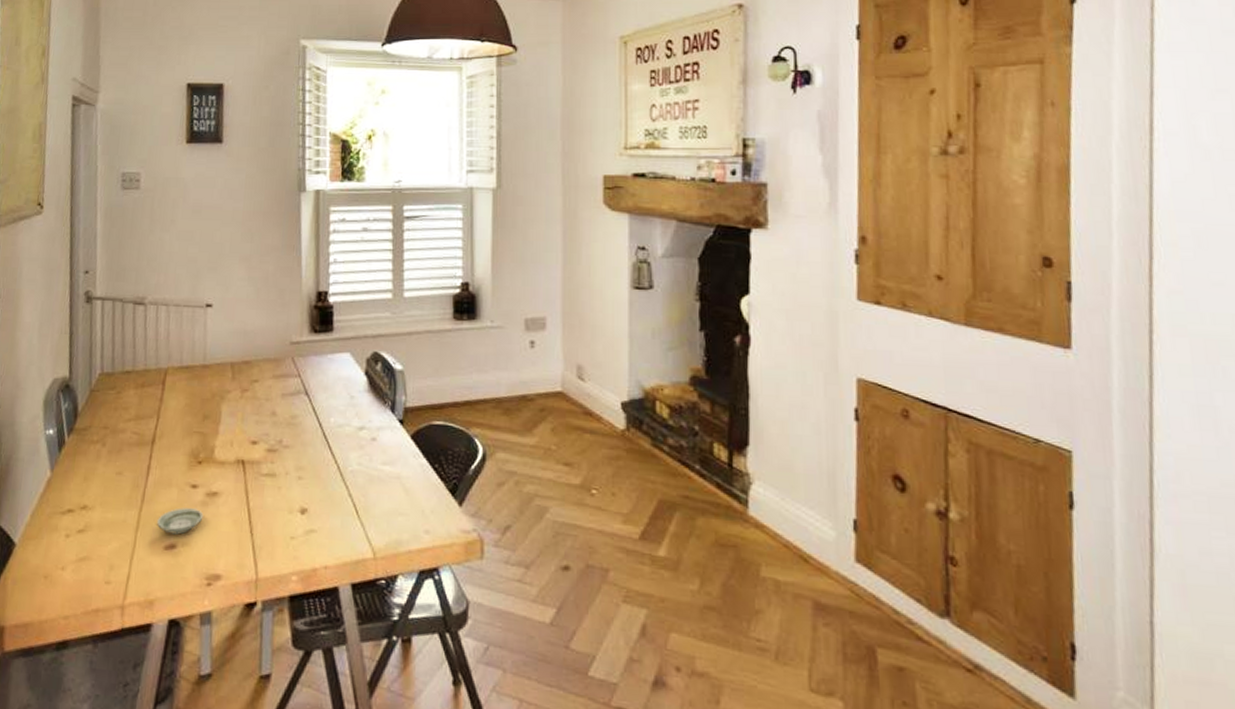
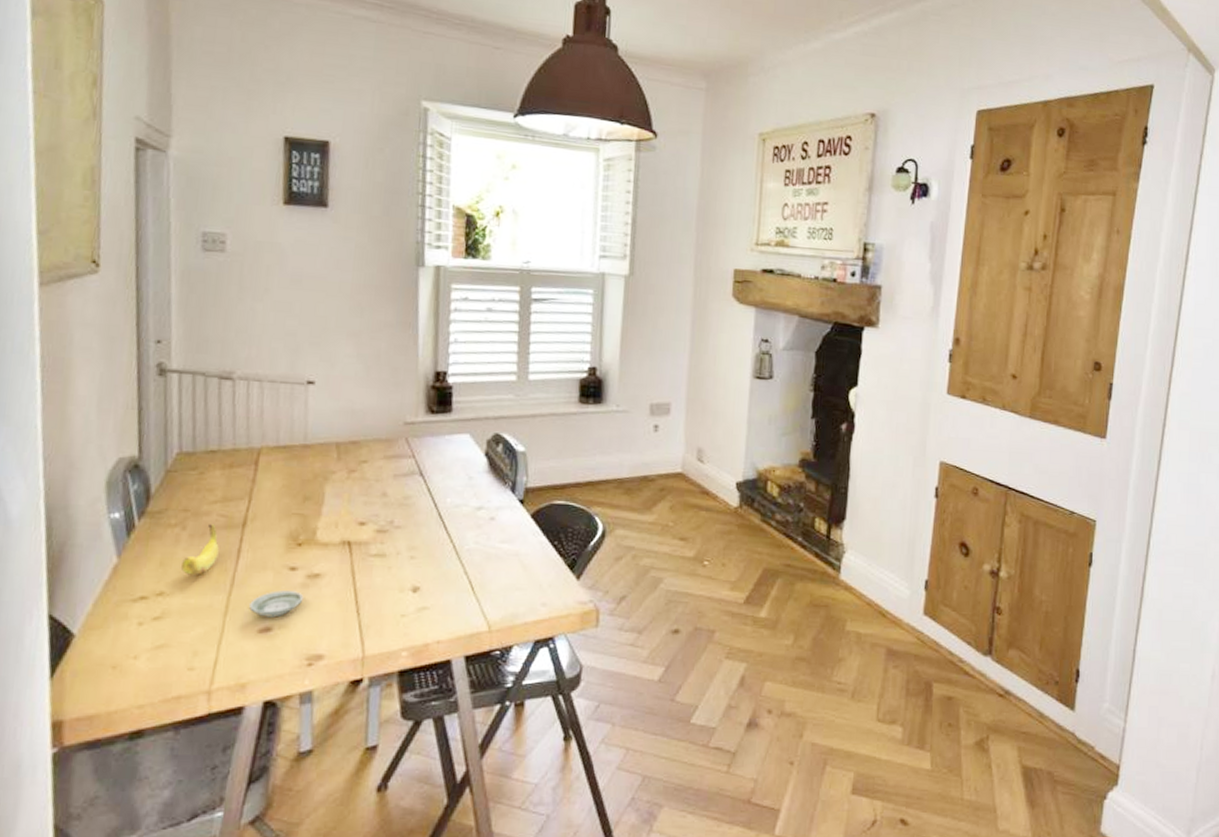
banana: none [101,441,132,491] -> present [181,524,219,575]

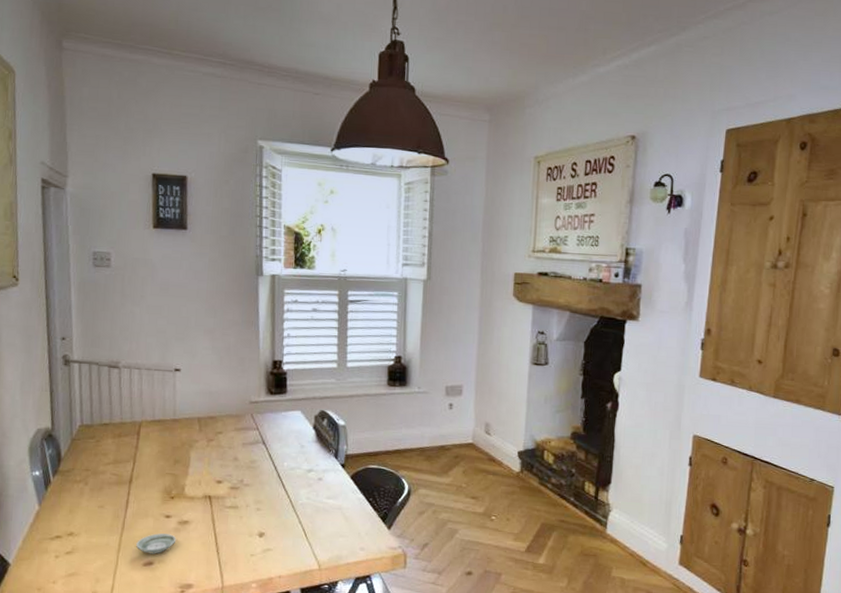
banana: present [181,524,219,575] -> none [85,481,112,520]

